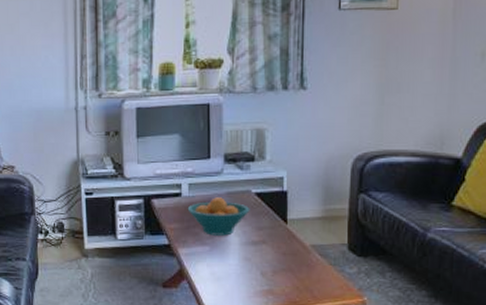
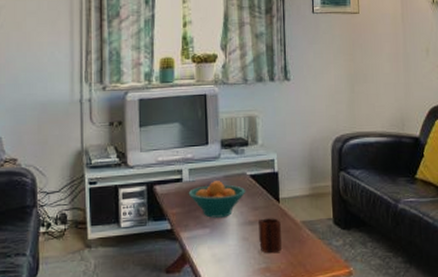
mug: none [263,239,288,276] -> present [259,218,283,254]

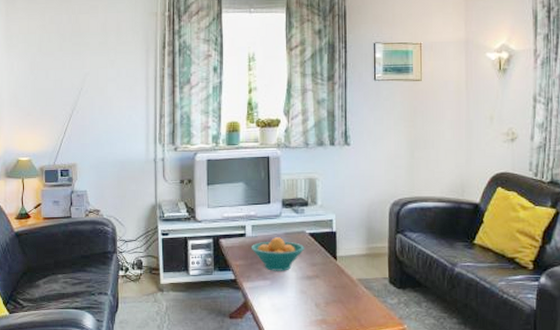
mug: present [259,218,283,254] -> none [316,274,339,307]

